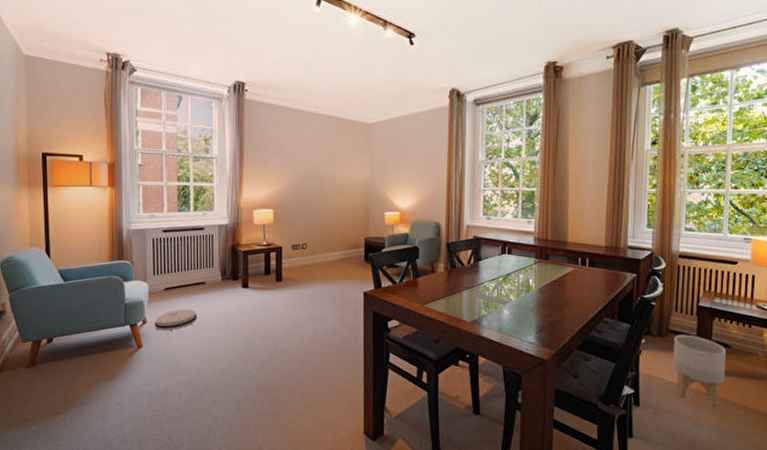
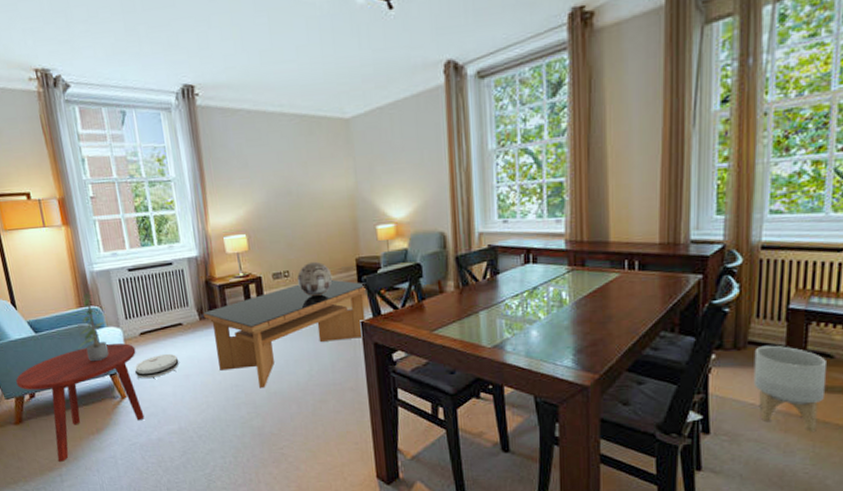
side table: none [36,295,158,407] -> present [16,343,145,462]
potted plant: none [102,246,135,312] -> present [77,291,109,362]
coffee table: none [226,254,372,346] -> present [203,279,367,389]
decorative sphere: none [312,237,343,268] -> present [297,261,333,297]

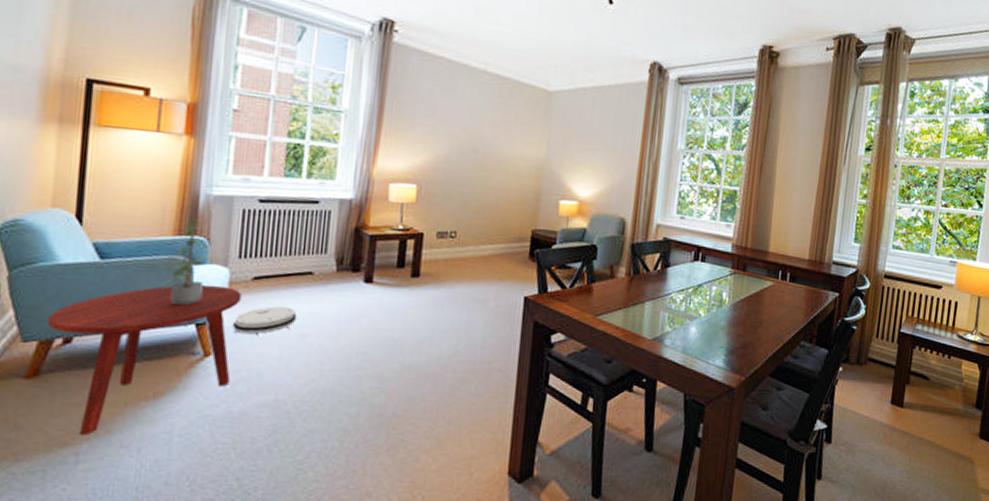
coffee table: present [203,279,367,389] -> none [343,247,538,360]
decorative sphere: present [297,261,333,297] -> none [463,226,504,264]
planter: present [753,346,826,432] -> none [869,364,924,446]

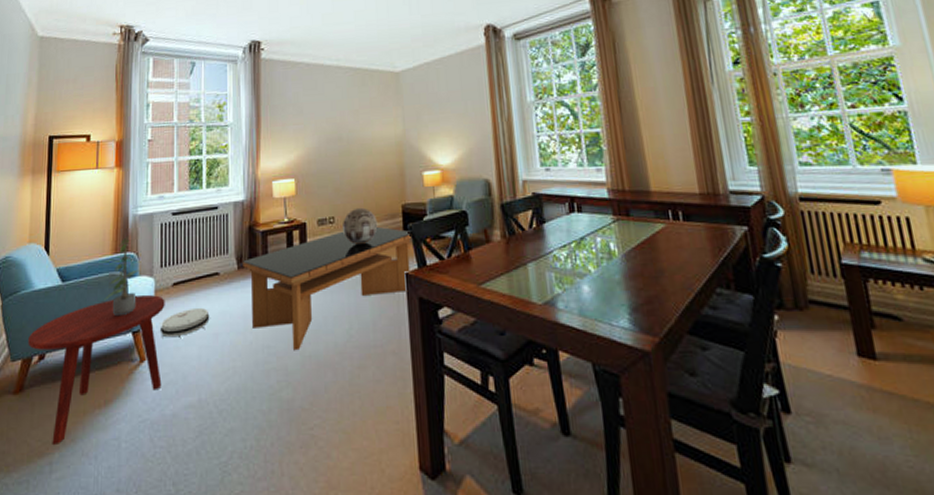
coffee table: none [343,247,538,360] -> present [243,226,412,351]
decorative sphere: none [463,226,504,264] -> present [342,207,378,246]

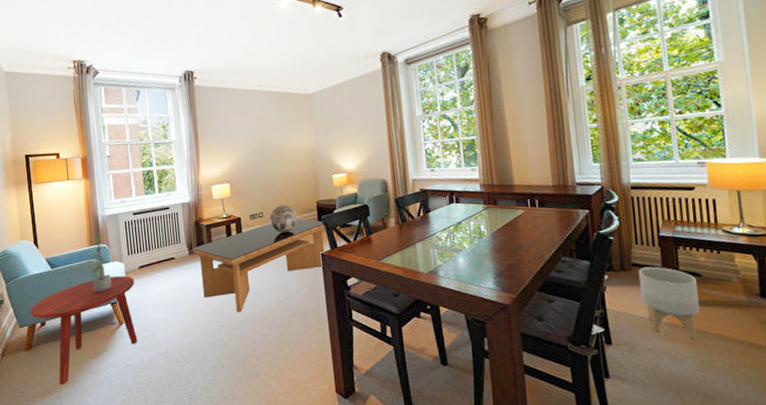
robot vacuum: present [161,308,210,339] -> none [133,284,170,307]
planter: none [817,306,908,411] -> present [638,267,700,341]

